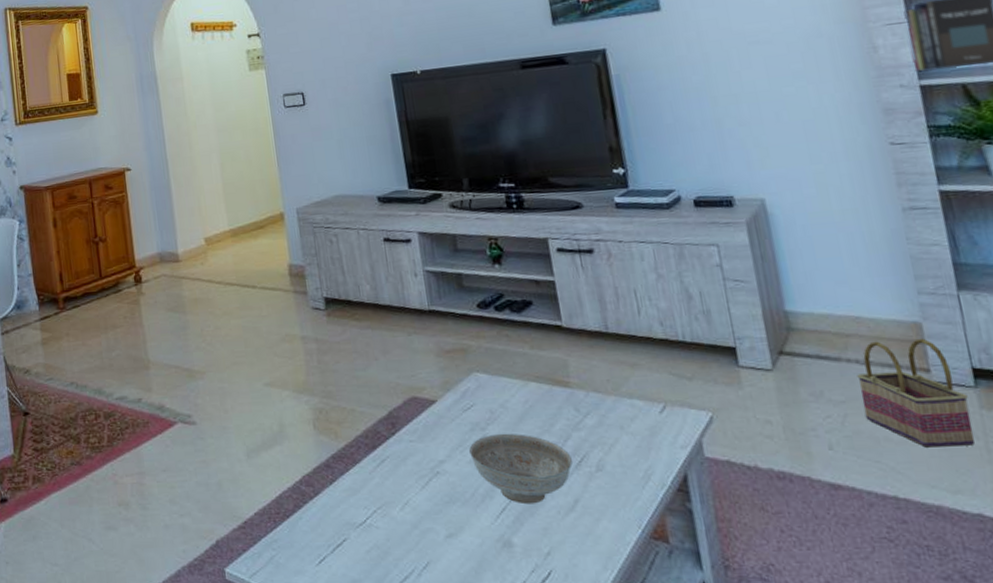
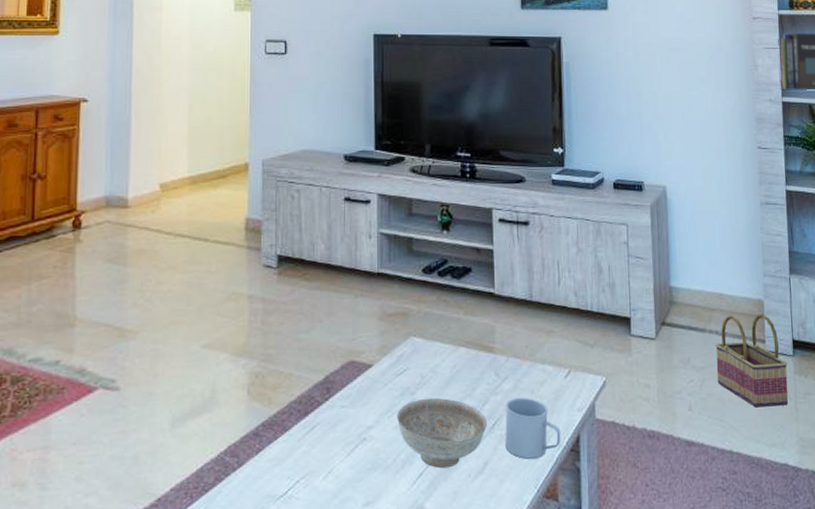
mug: none [591,433,664,499] -> present [505,397,561,460]

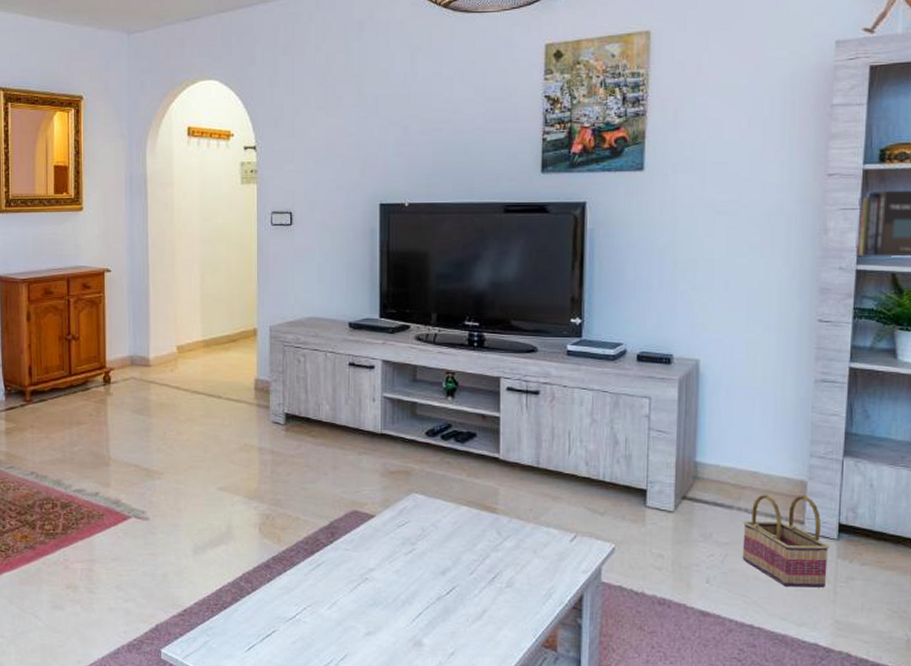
decorative bowl: present [397,397,488,469] -> none [398,549,488,612]
mug: present [505,397,561,460] -> none [505,555,563,613]

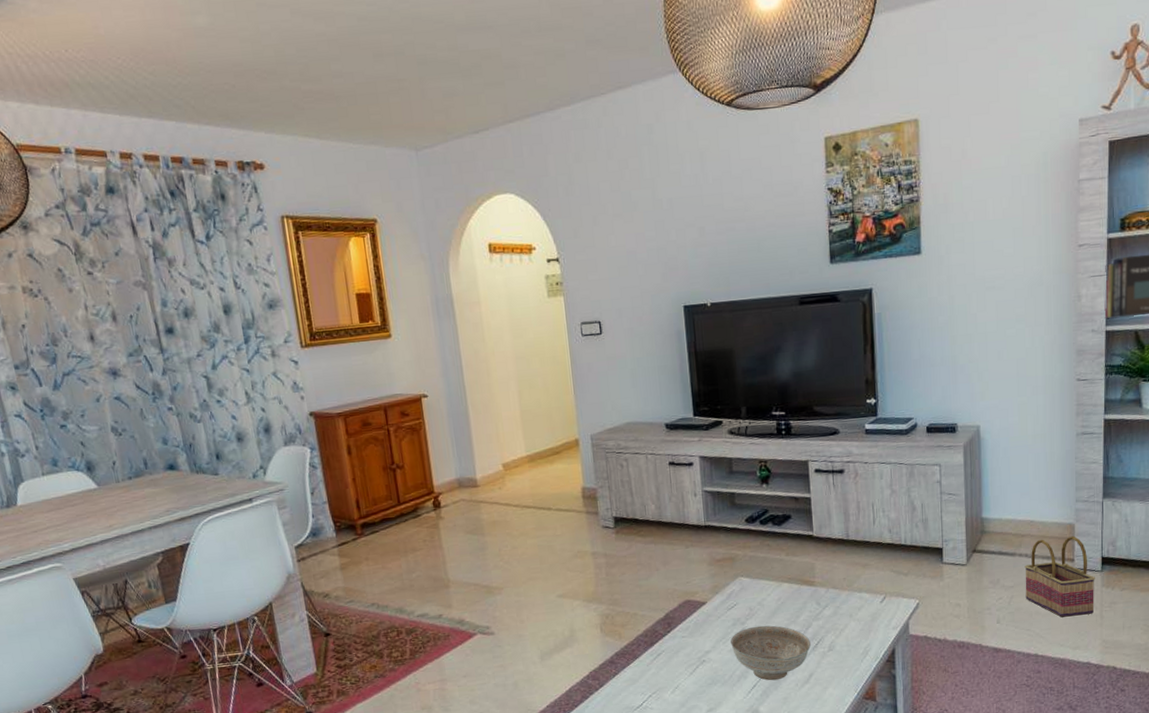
decorative bowl: none [398,549,488,612] -> present [730,625,812,681]

